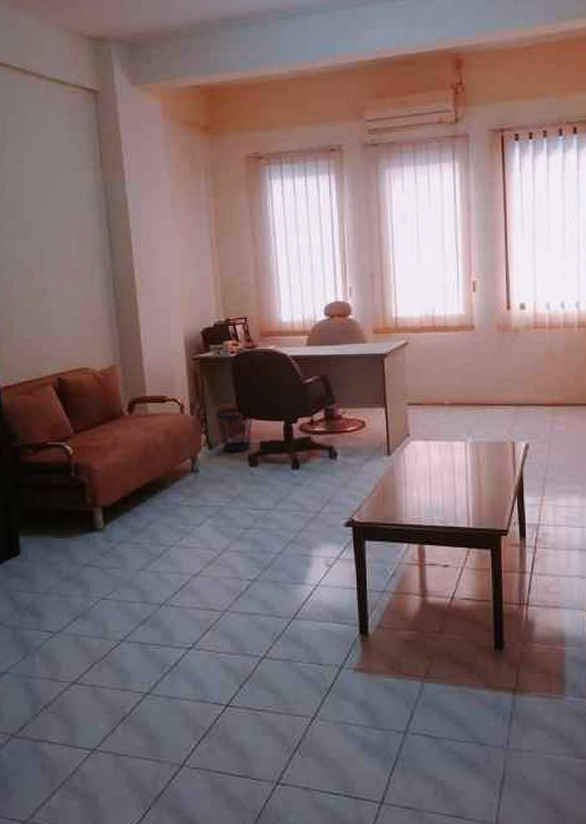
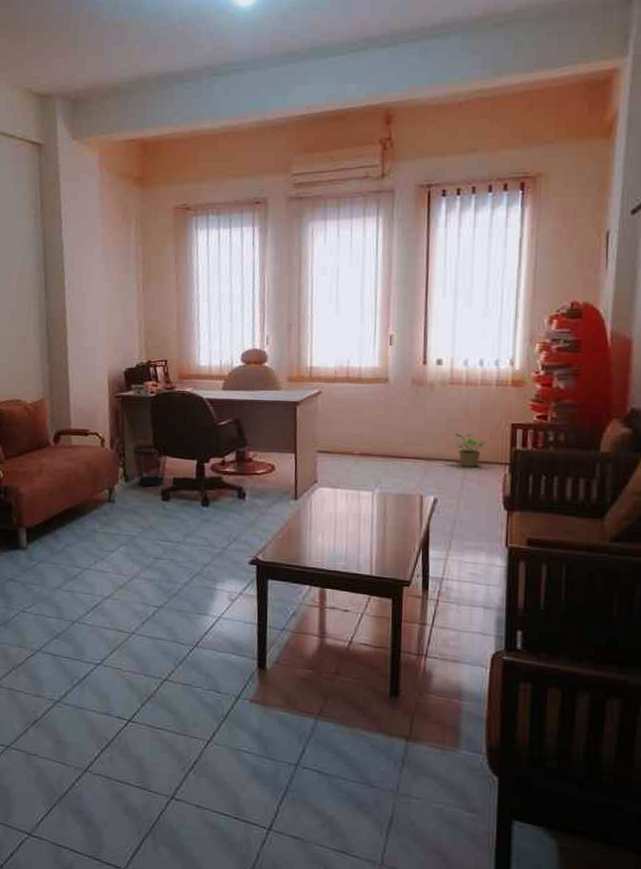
potted plant: none [541,377,571,410] -> present [454,433,485,467]

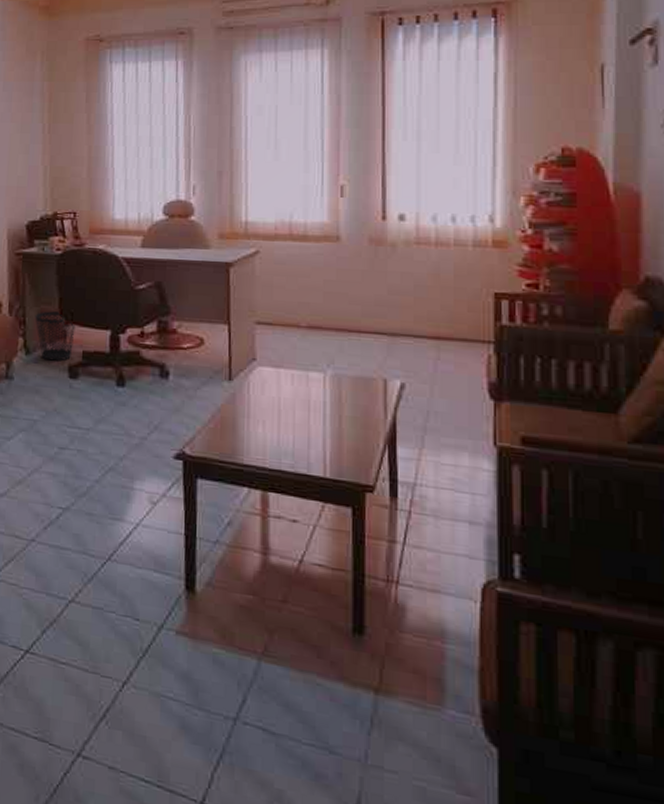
potted plant: present [454,433,485,467] -> none [423,303,462,346]

